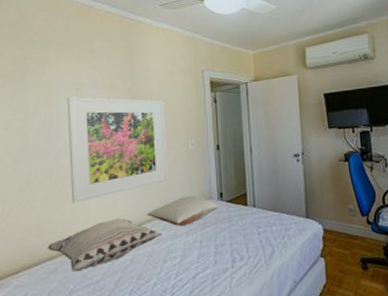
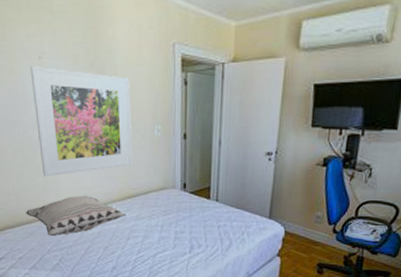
pillow: present [146,196,219,226] -> none [111,183,182,210]

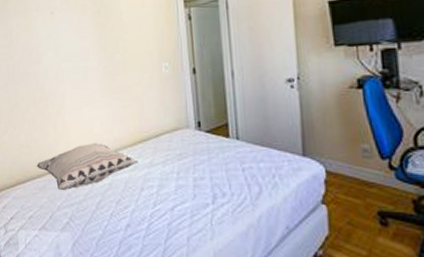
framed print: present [30,66,133,177] -> none [43,20,142,126]

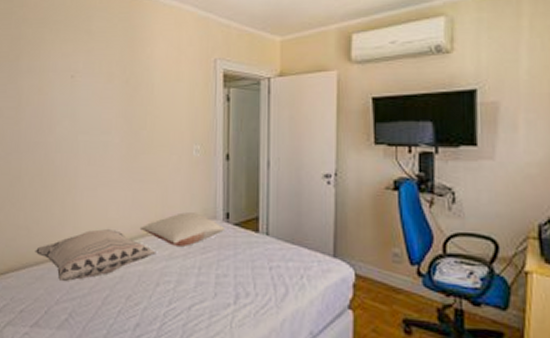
pillow: none [122,124,197,154] -> present [139,212,224,246]

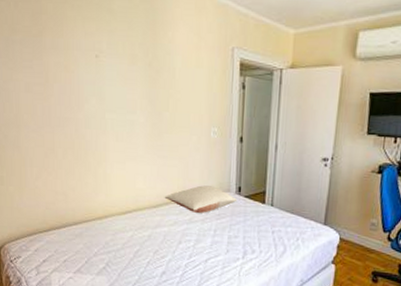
decorative pillow: present [35,228,156,282] -> none [73,196,179,239]

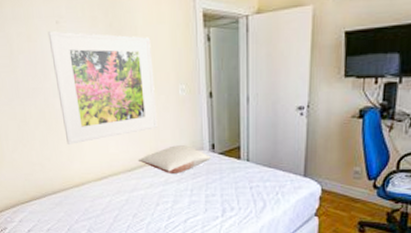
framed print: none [86,64,188,177] -> present [48,31,158,144]

